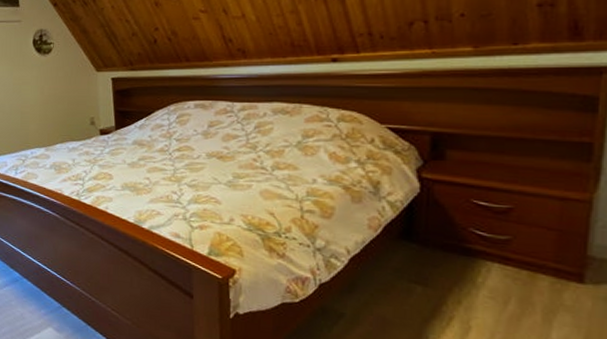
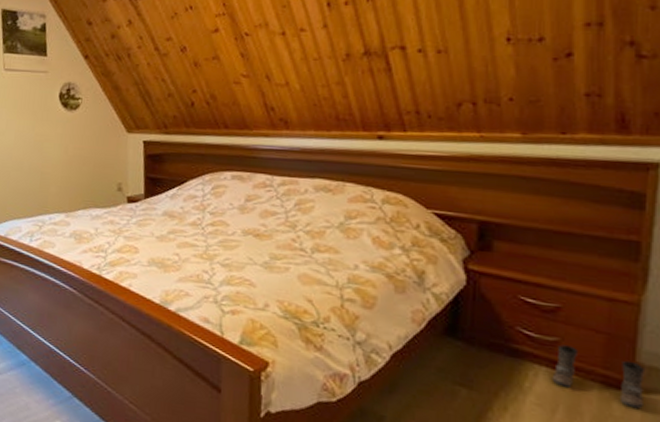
boots: none [504,242,597,299] -> present [551,344,646,410]

